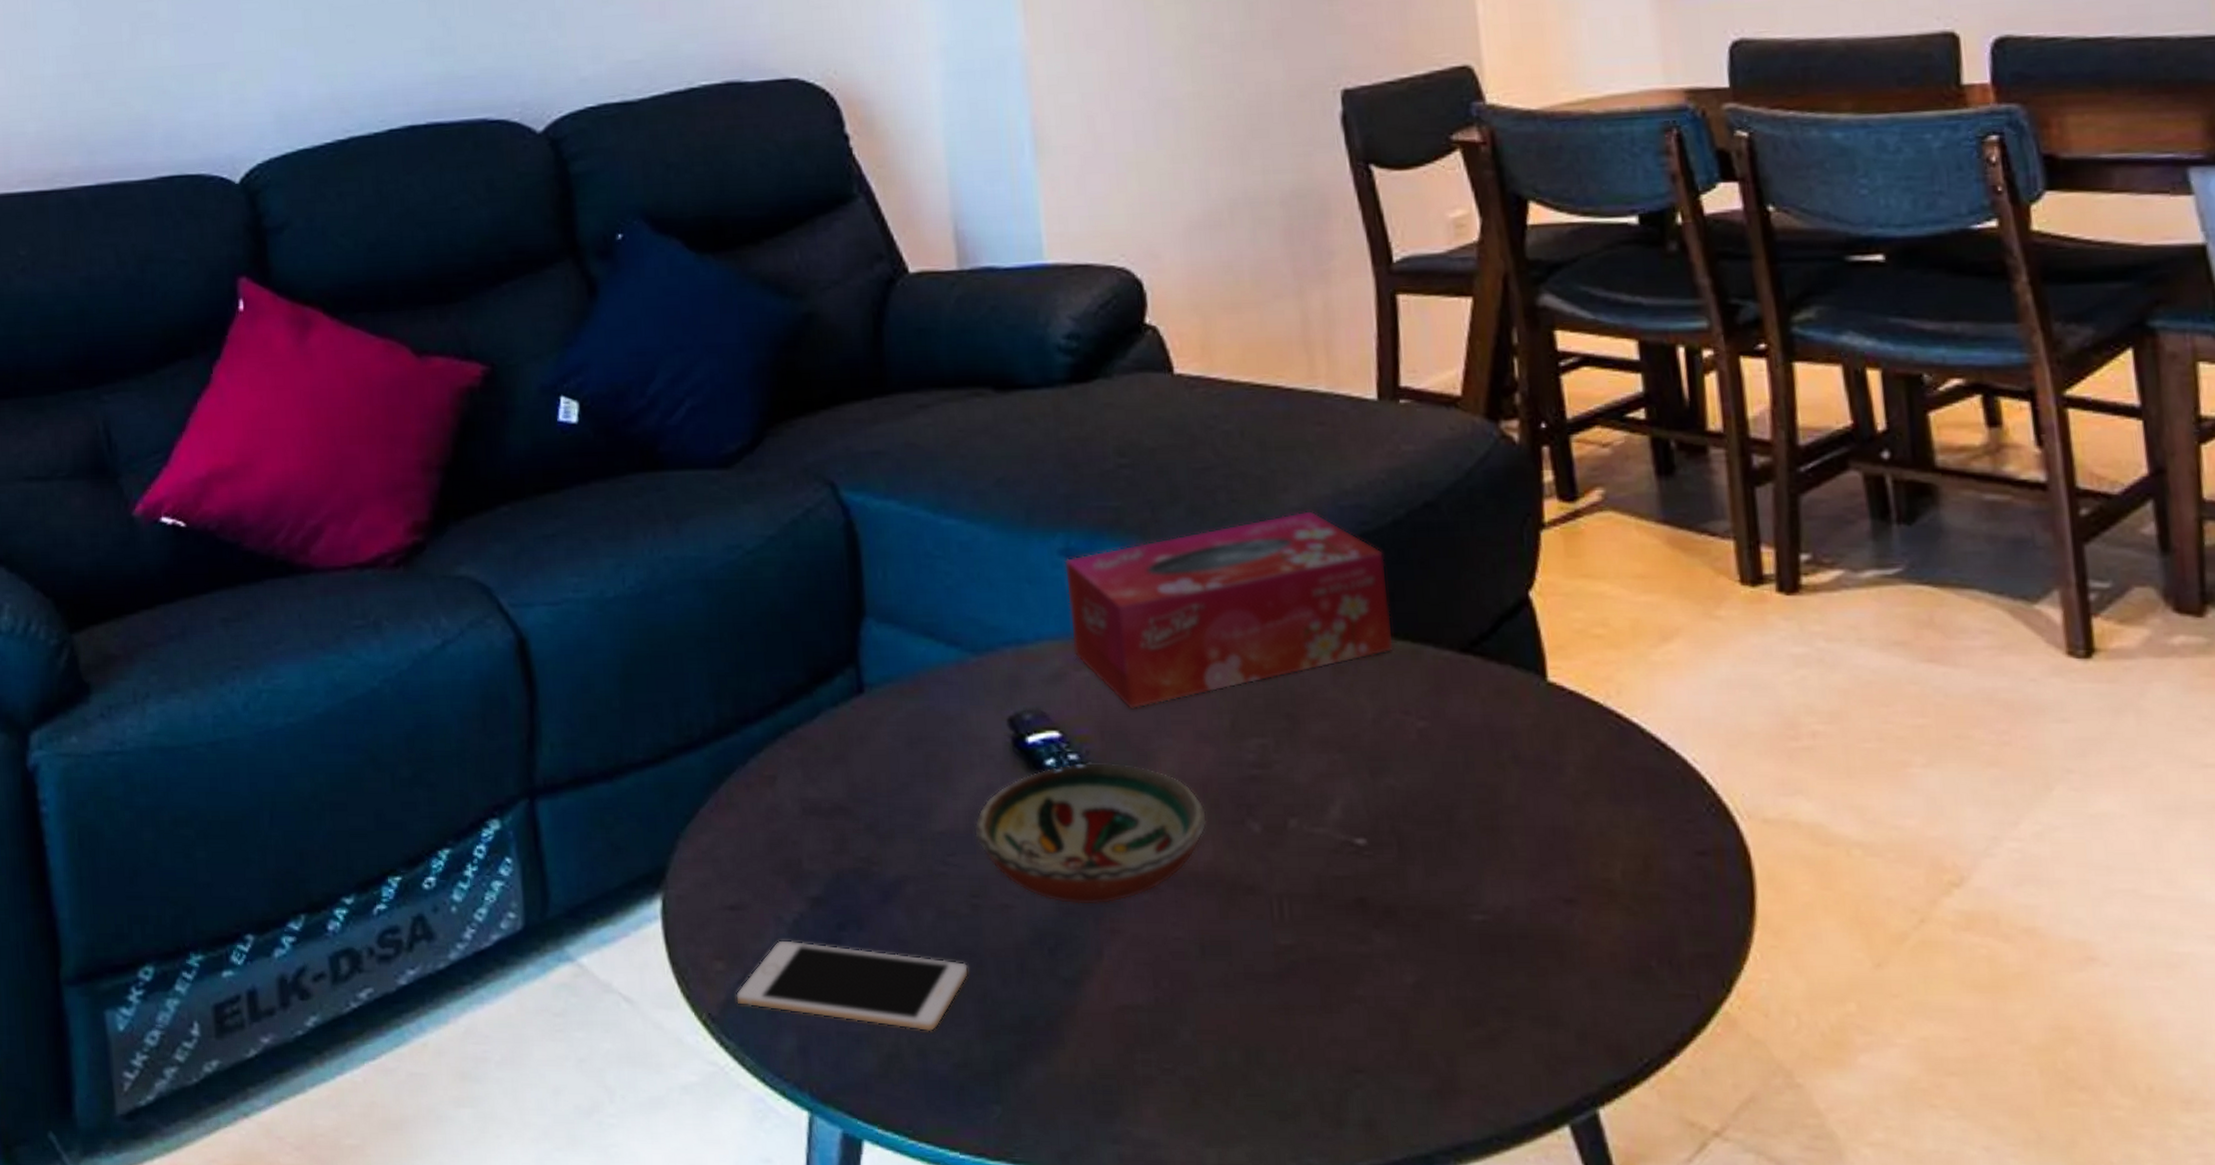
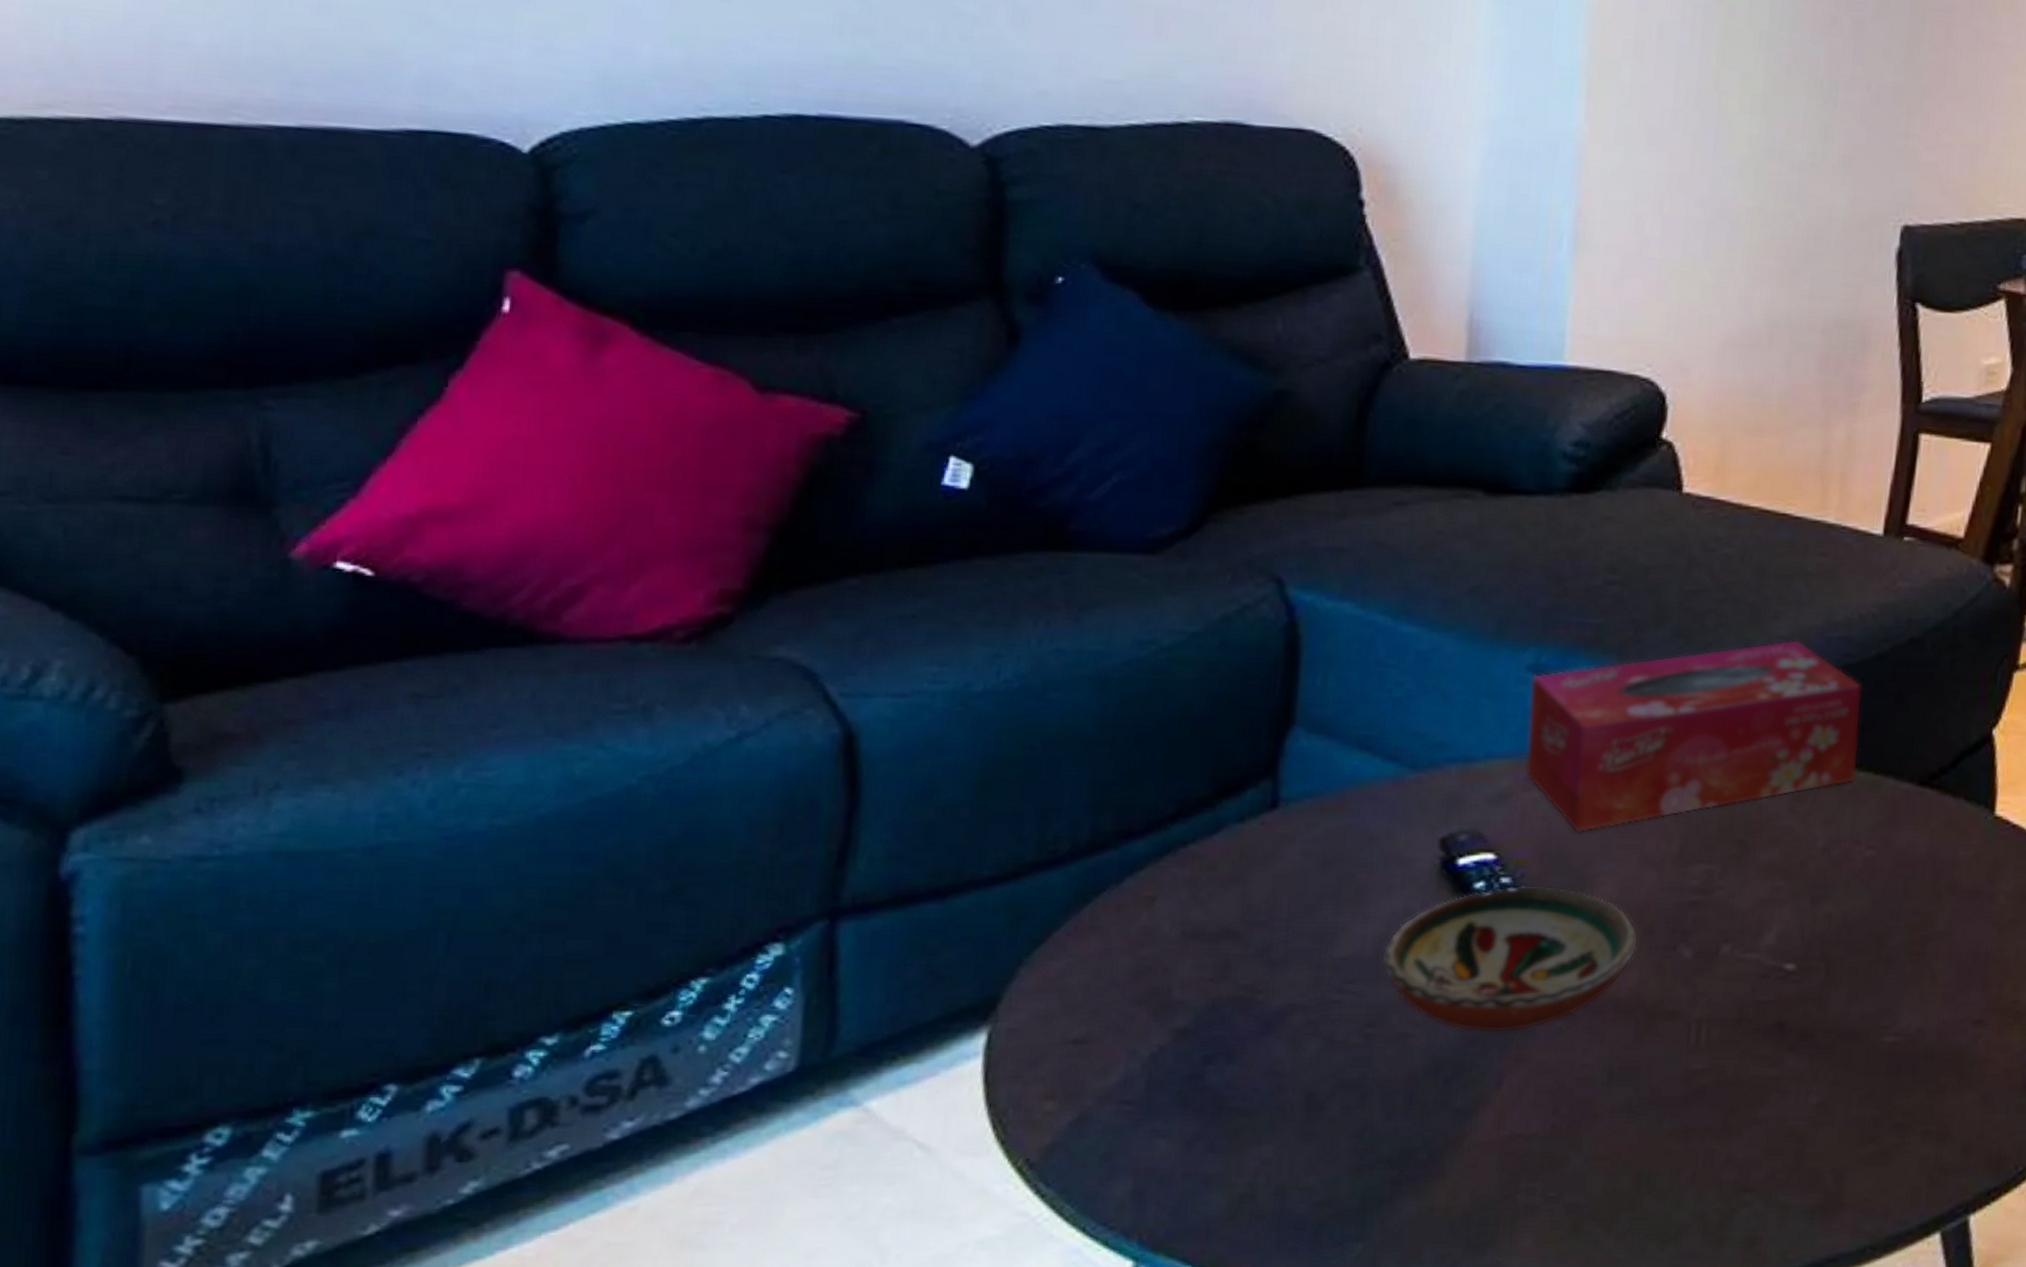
cell phone: present [735,939,969,1032] -> none [1063,1075,1351,1170]

